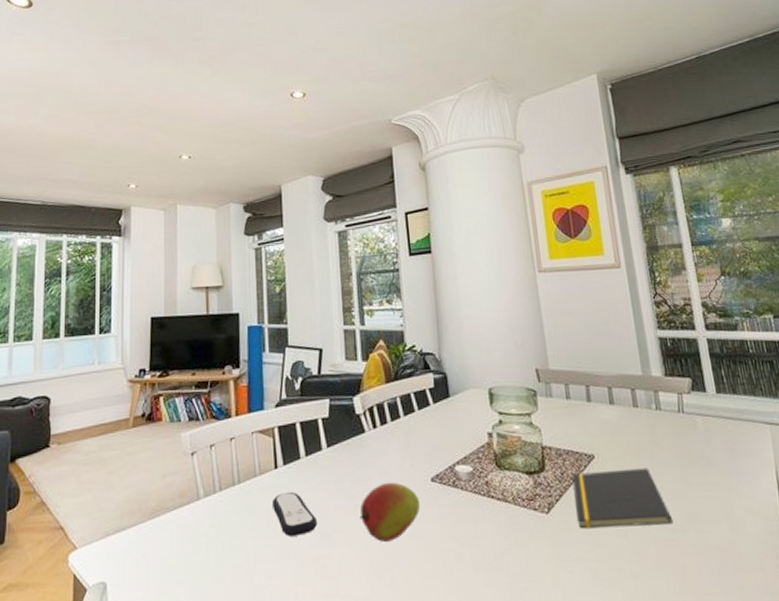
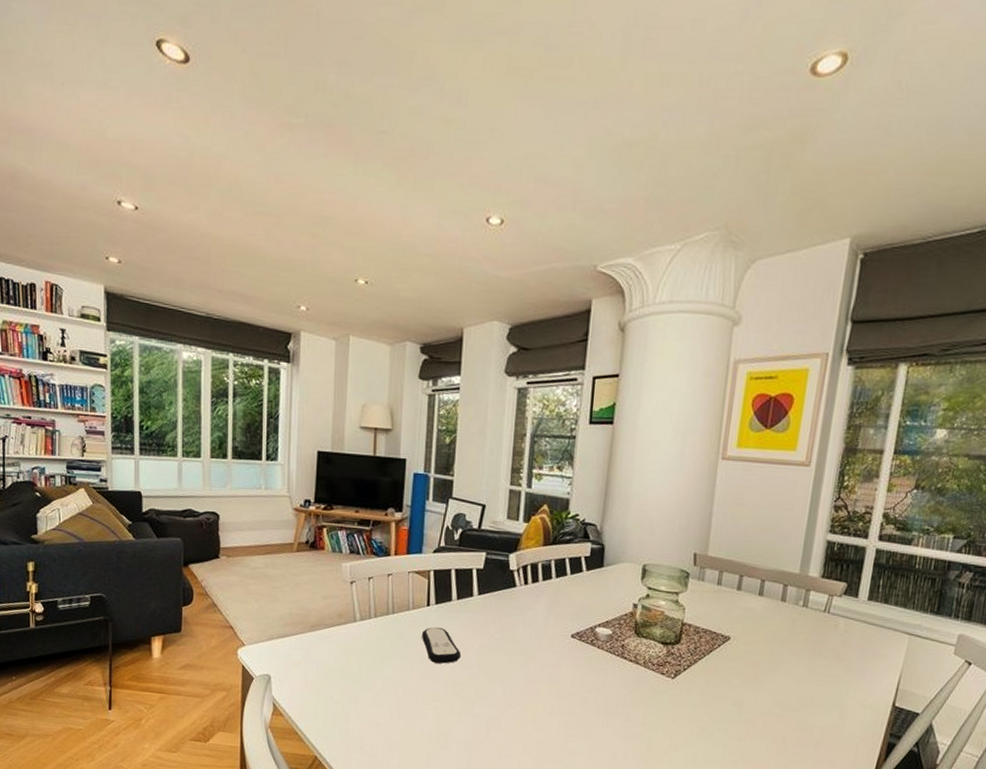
fruit: present [360,482,421,542] -> none [500,632,558,680]
notepad: present [572,467,674,529] -> none [698,650,788,703]

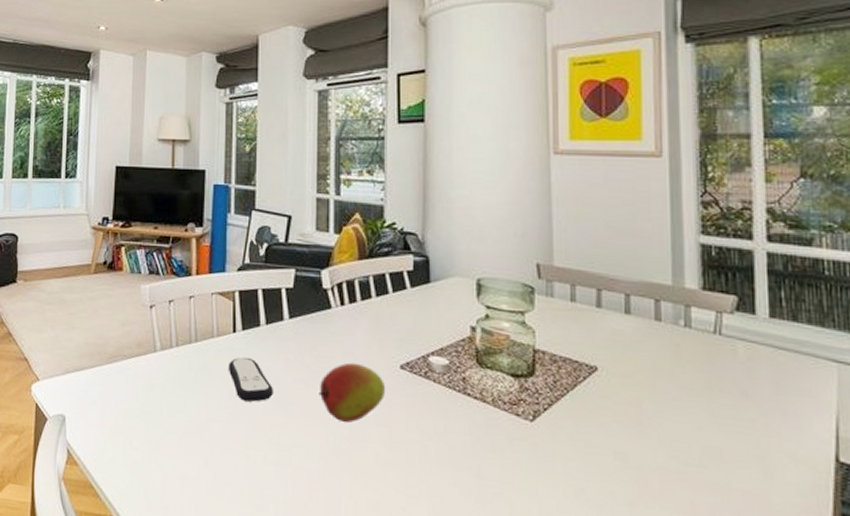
fruit: none [500,632,558,680] -> present [319,362,386,423]

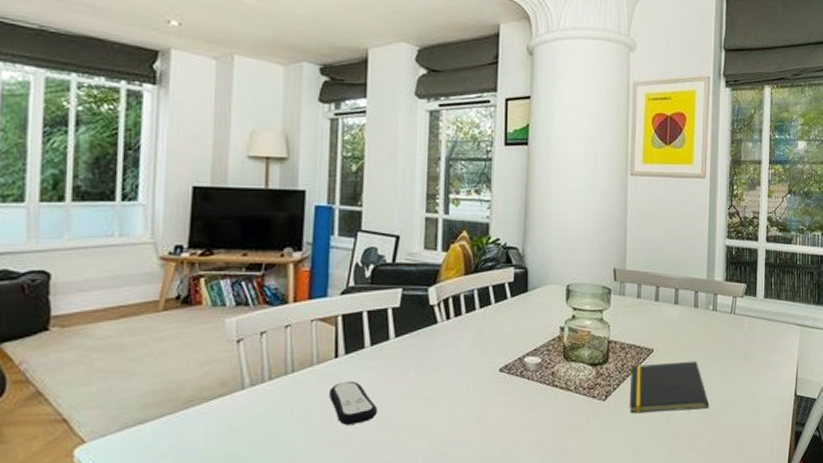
fruit: present [319,362,386,423] -> none [423,372,486,428]
notepad: none [566,384,688,456] -> present [629,361,710,414]

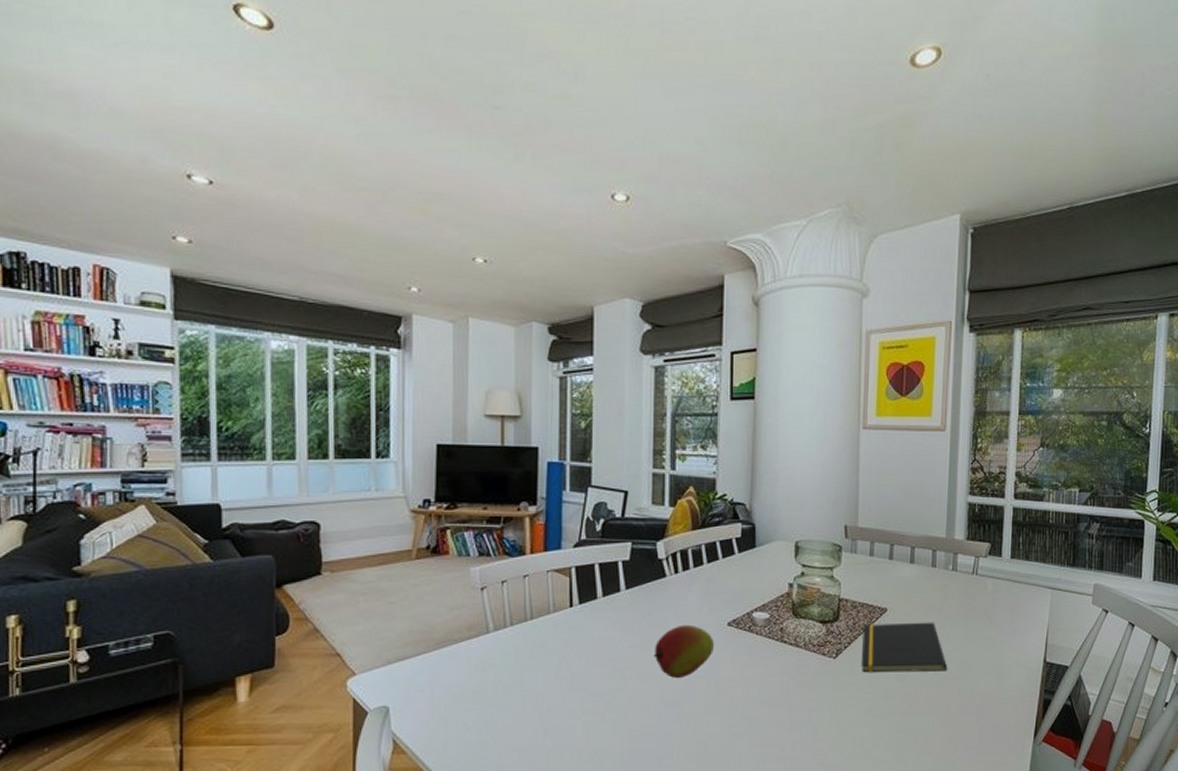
remote control: present [328,380,377,425] -> none [565,629,610,670]
fruit: none [423,372,486,428] -> present [653,624,715,678]

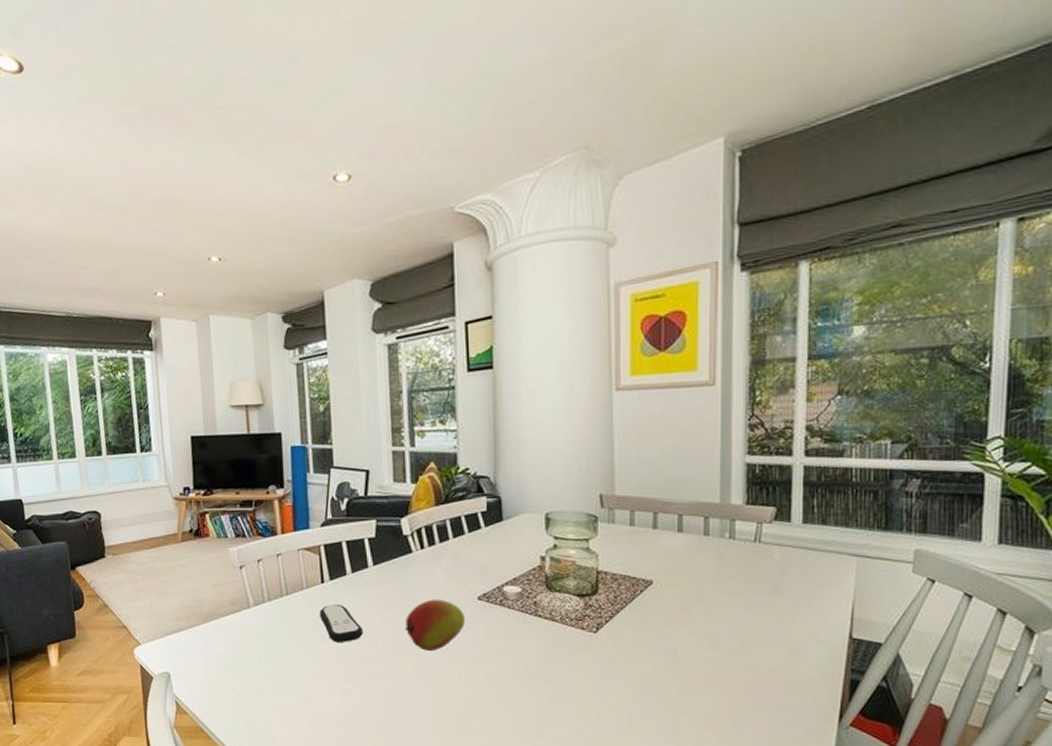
remote control: none [565,629,610,670] -> present [319,604,363,642]
notepad: present [861,622,948,673] -> none [625,594,728,648]

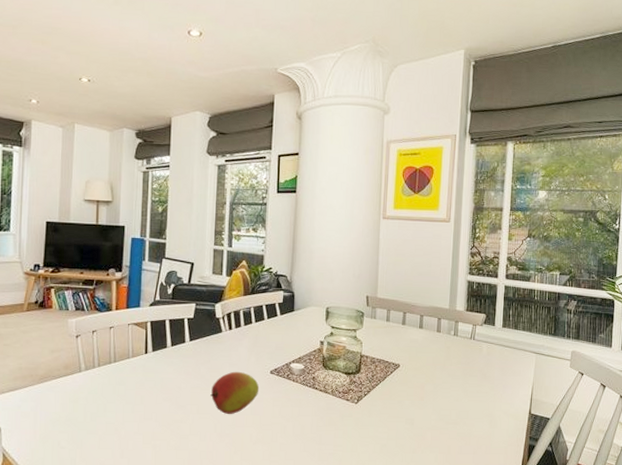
remote control: present [319,604,363,642] -> none [140,371,176,405]

